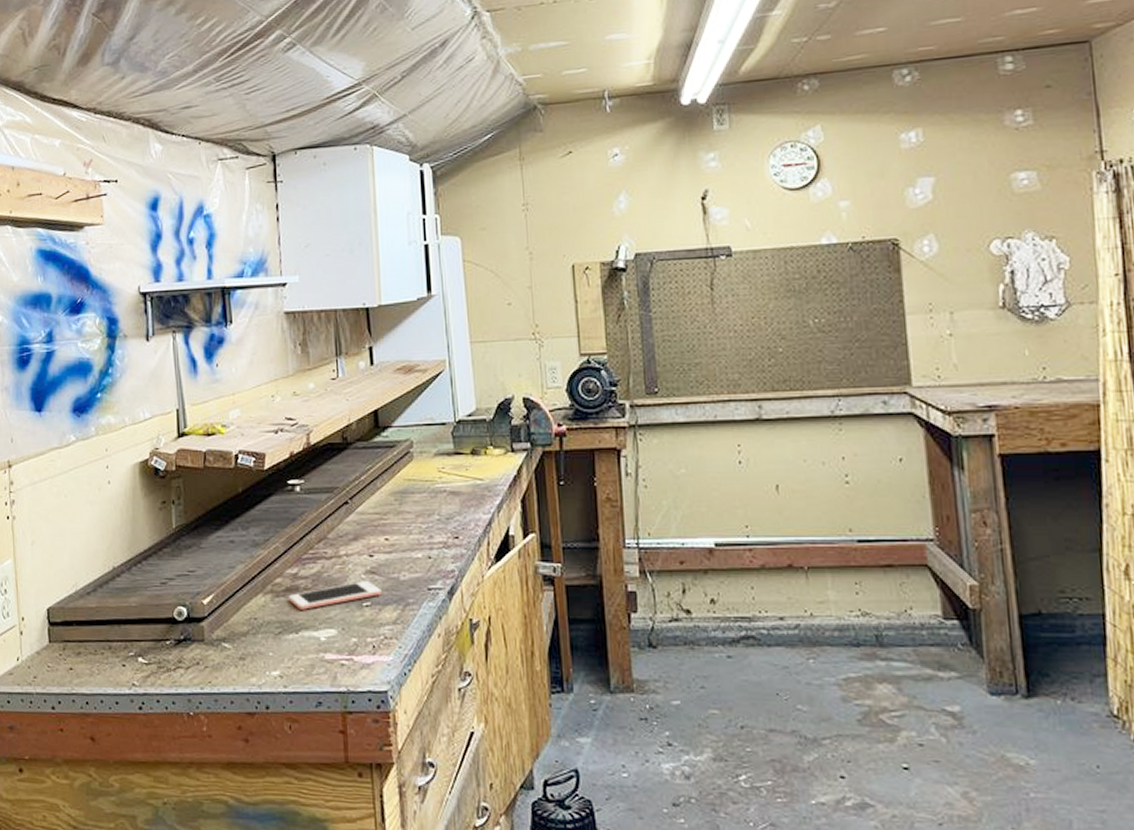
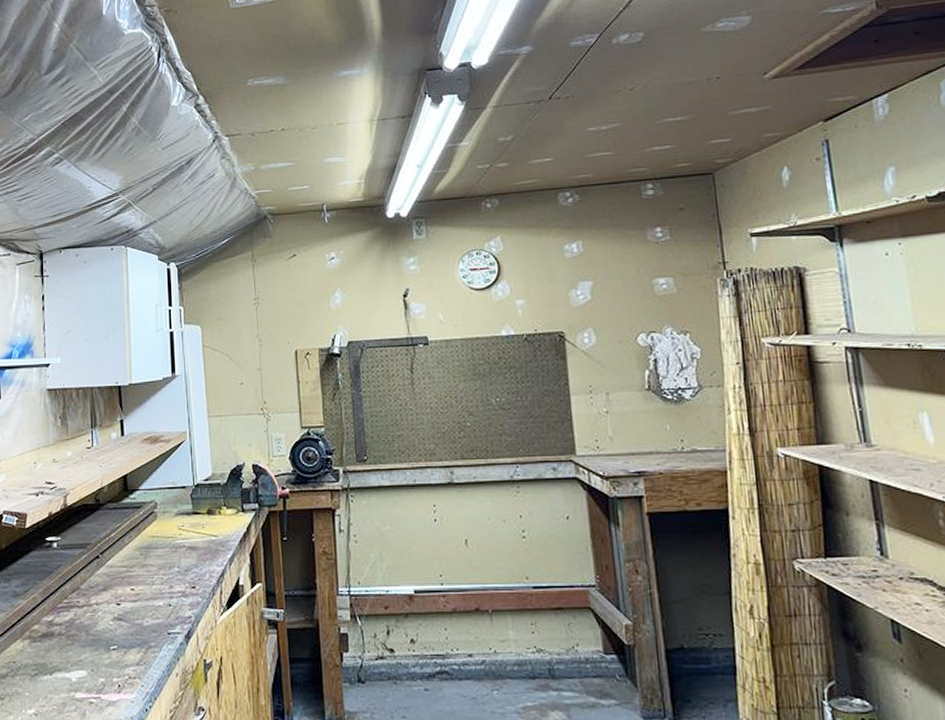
cell phone: present [289,580,381,610] -> none [44,626,127,653]

